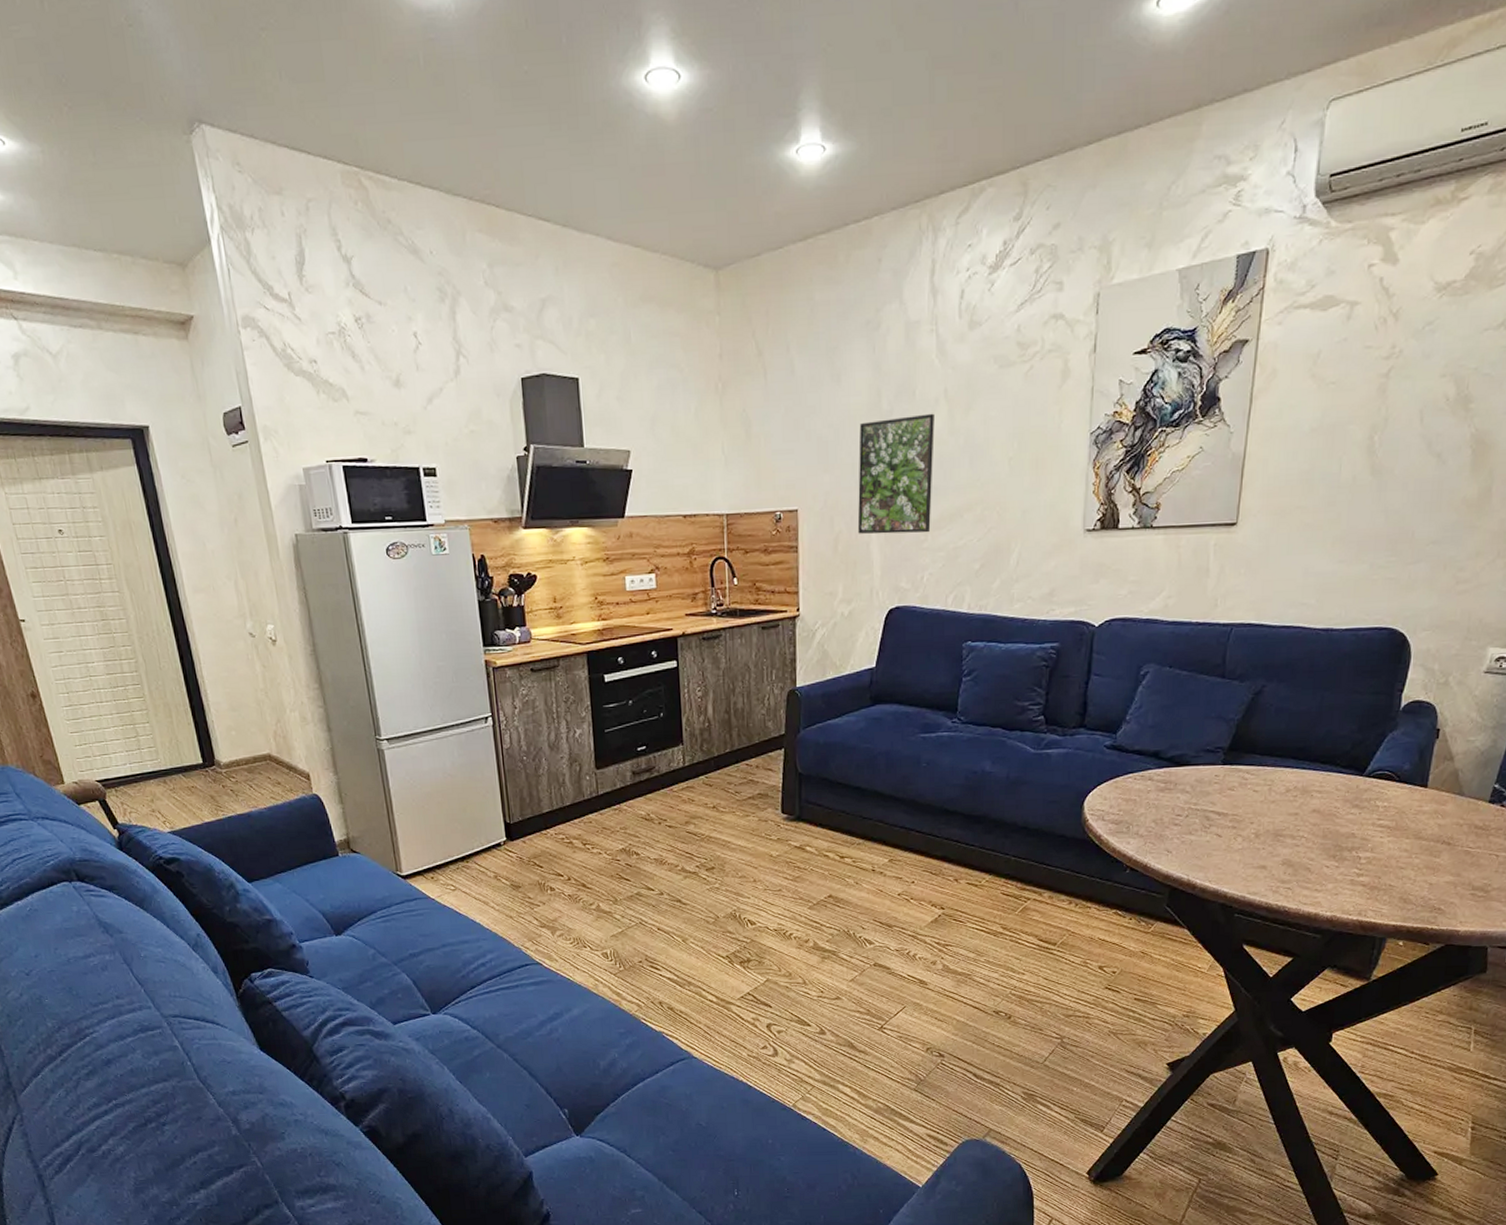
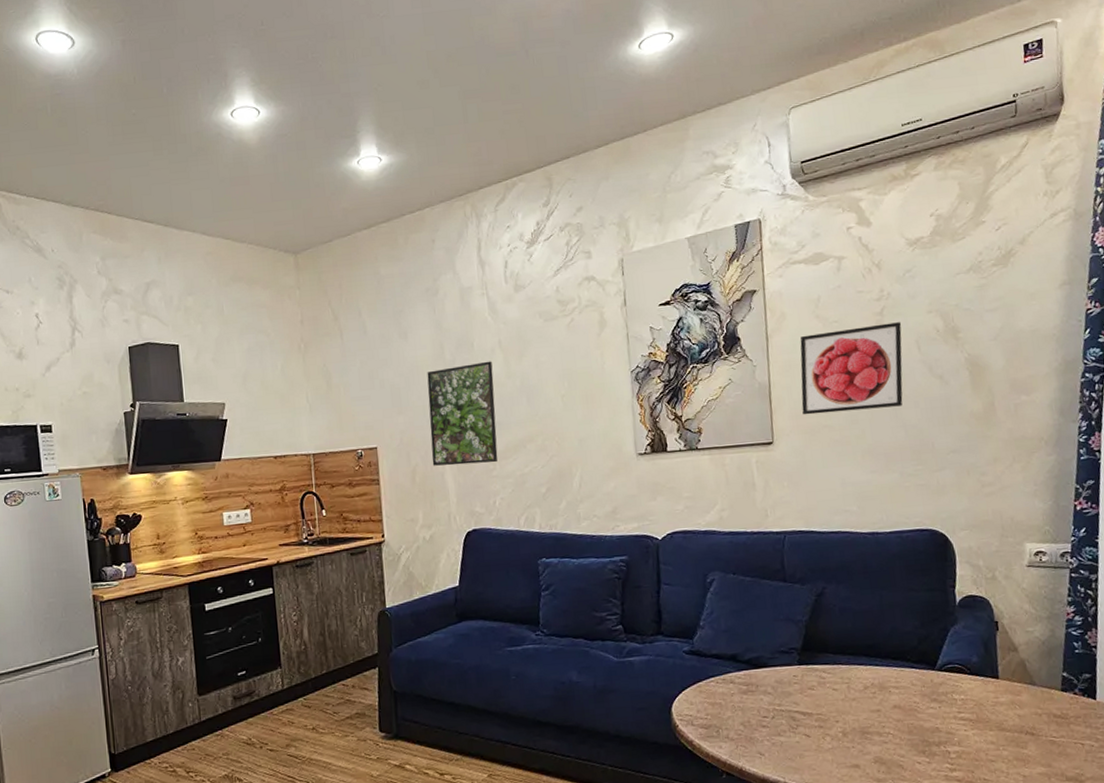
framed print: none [1276,386,1408,493] -> present [800,322,903,415]

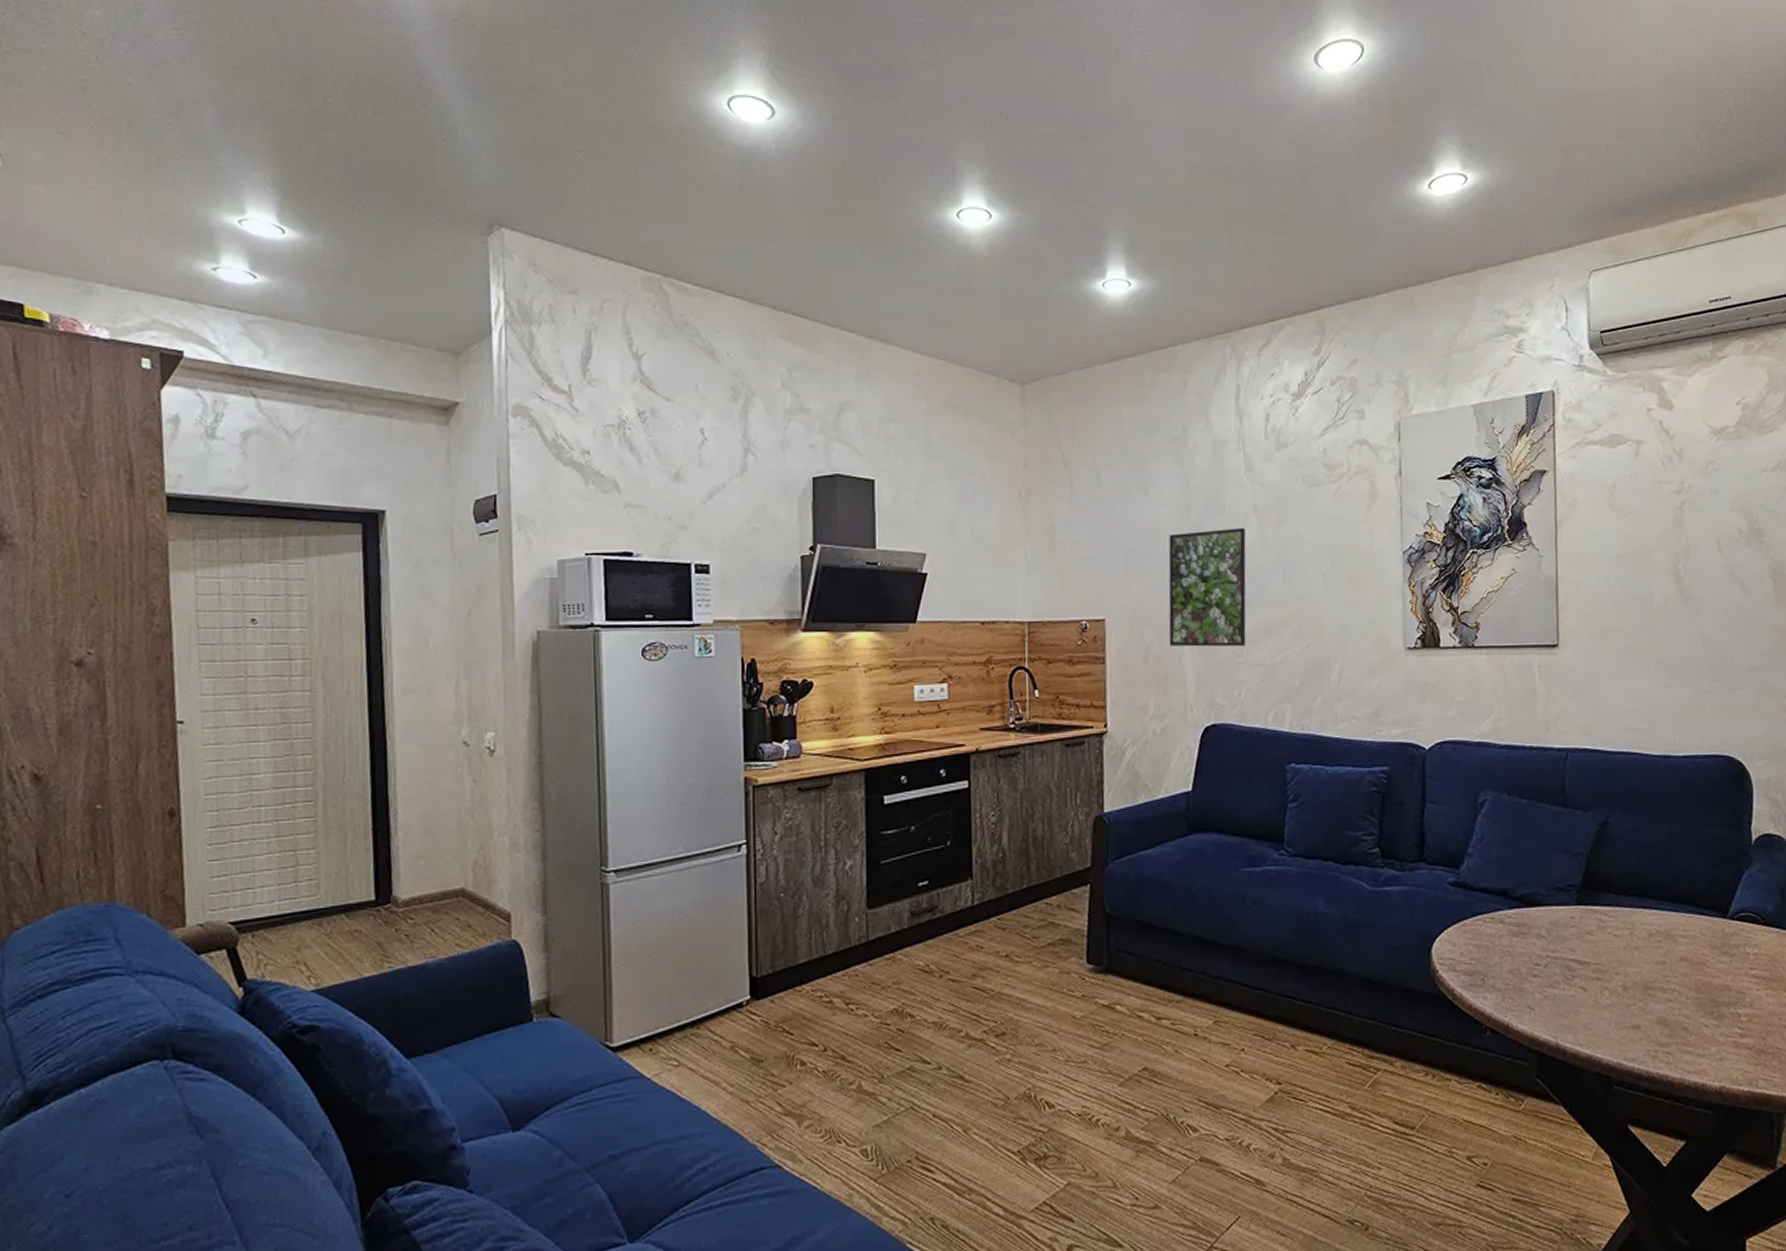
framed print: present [800,322,903,415] -> none [1591,519,1703,616]

